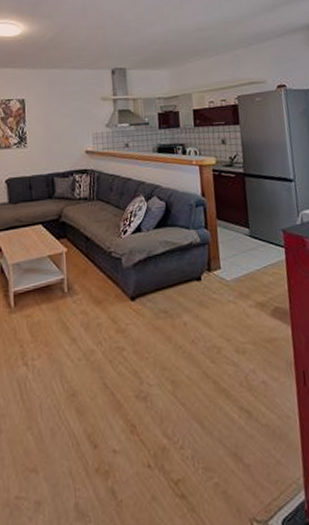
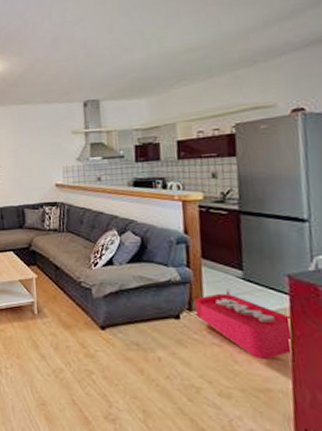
storage bin: none [213,246,291,310] -> present [195,289,294,359]

